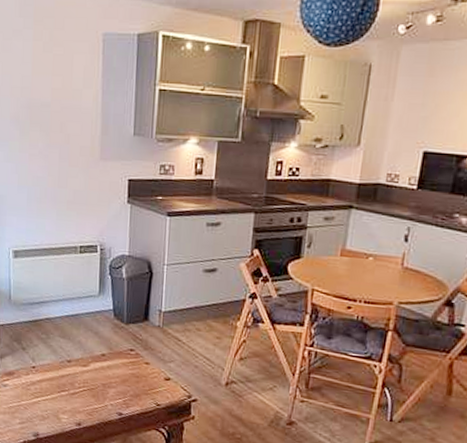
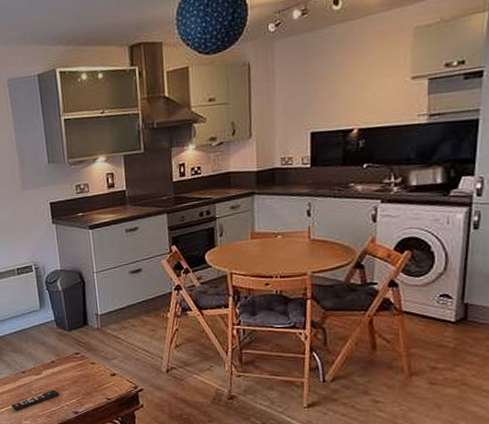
remote control: none [49,385,105,403] -> present [11,390,59,411]

